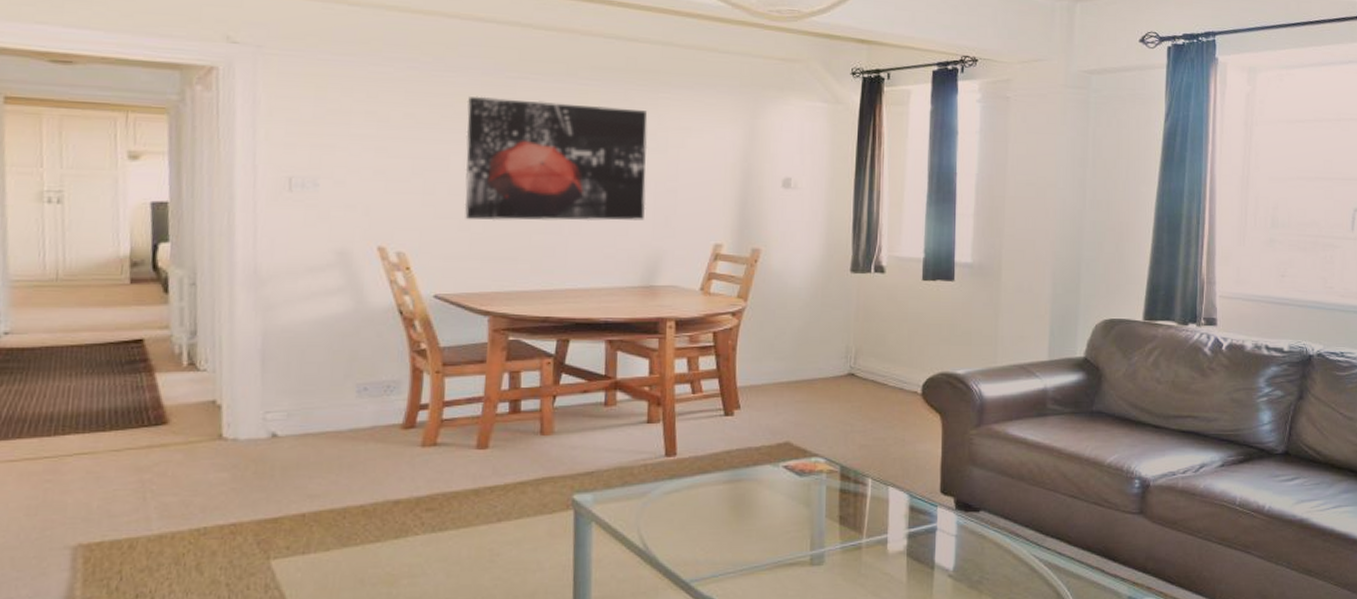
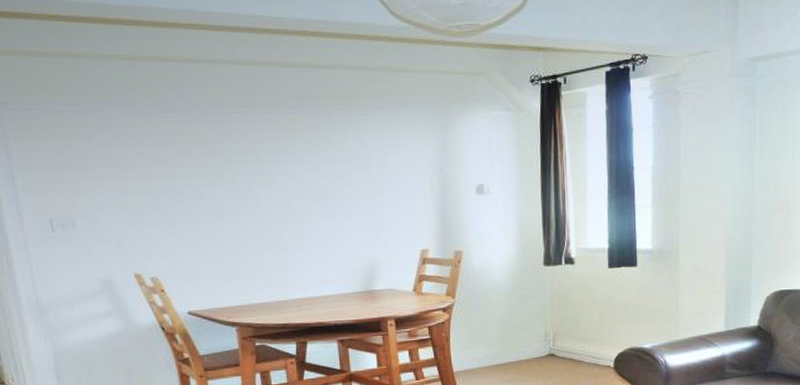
wall art: present [464,96,648,221] -> none [189,132,358,245]

